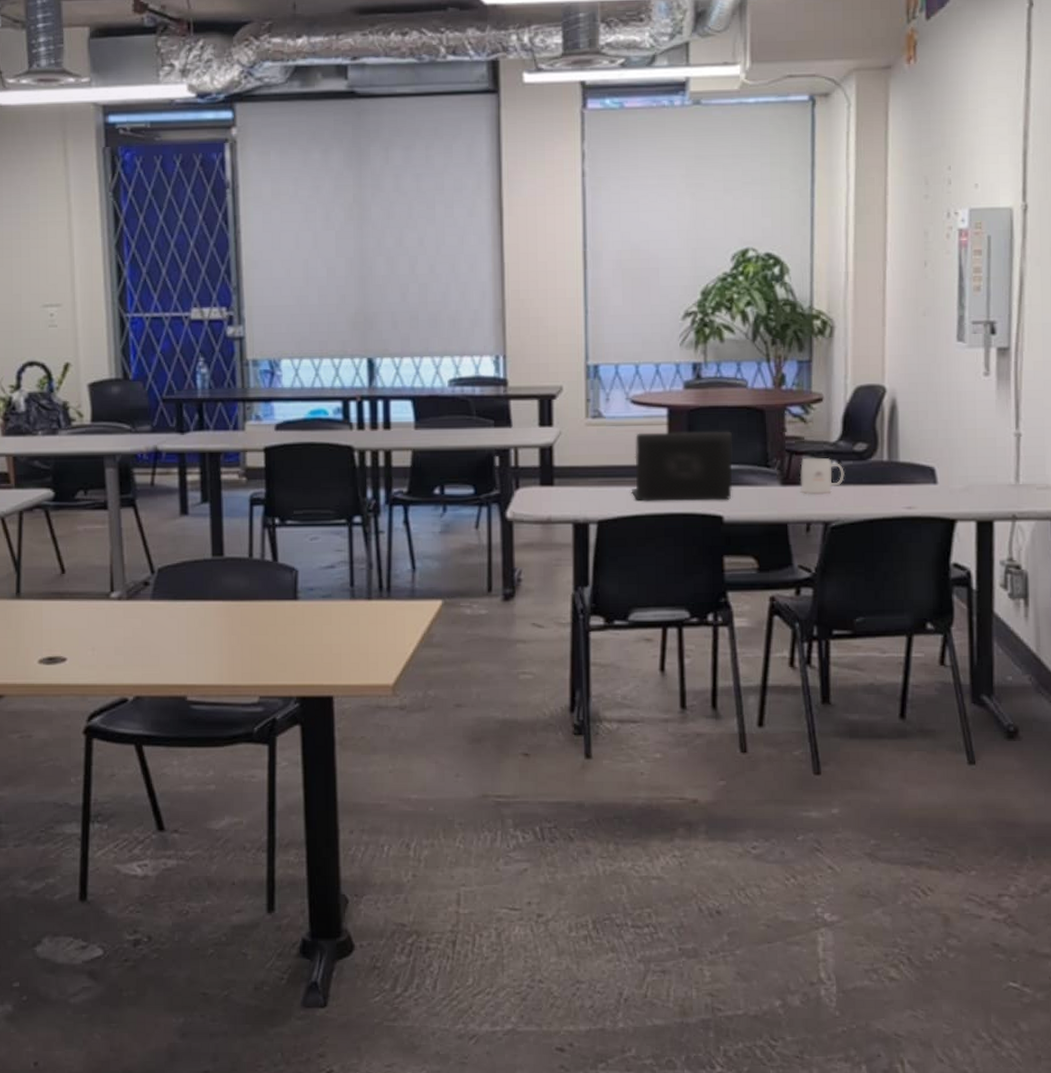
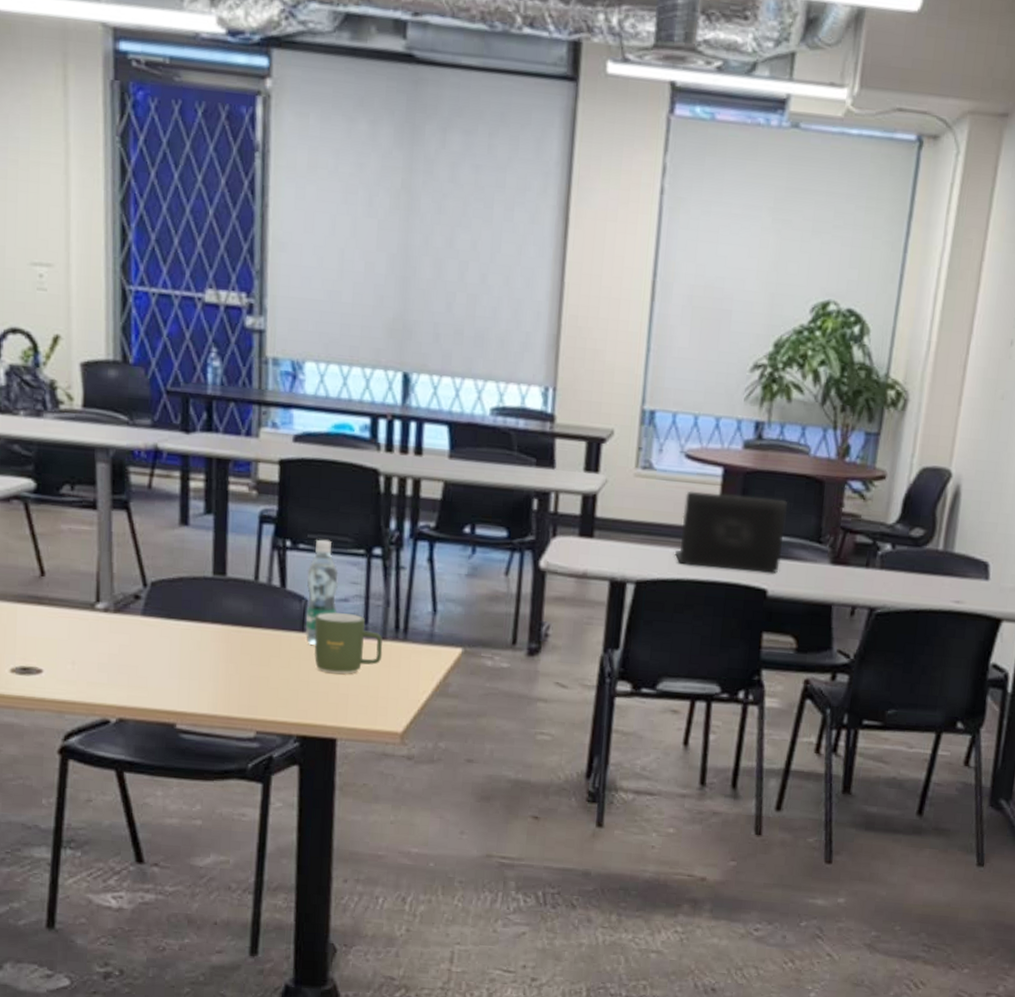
bottle: none [295,514,325,612] -> present [305,539,339,646]
mug: none [305,579,369,636] -> present [314,612,383,674]
mug: present [800,457,845,495] -> none [850,537,898,579]

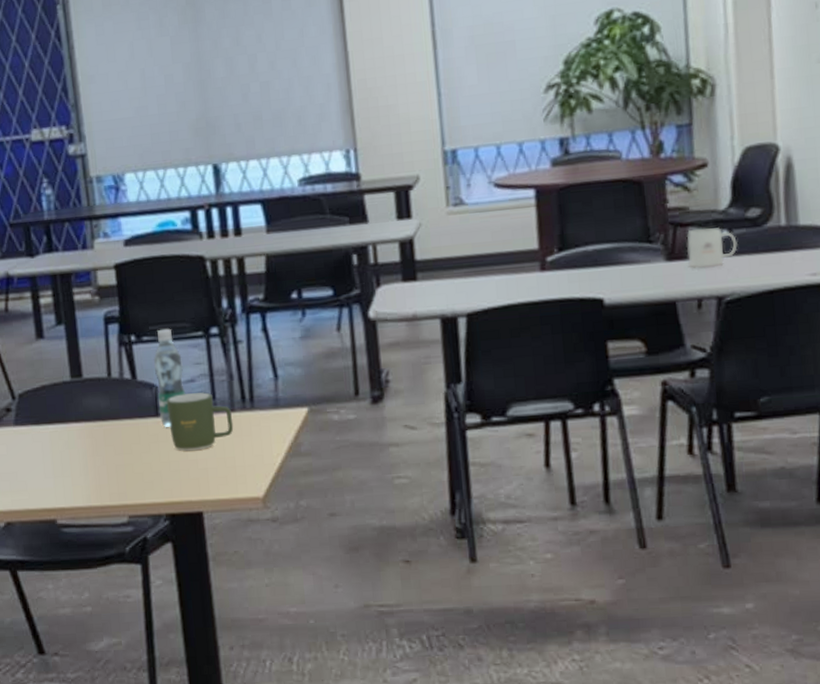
laptop: present [674,491,788,573] -> none [500,207,613,289]
mug: none [850,537,898,579] -> present [686,227,738,269]

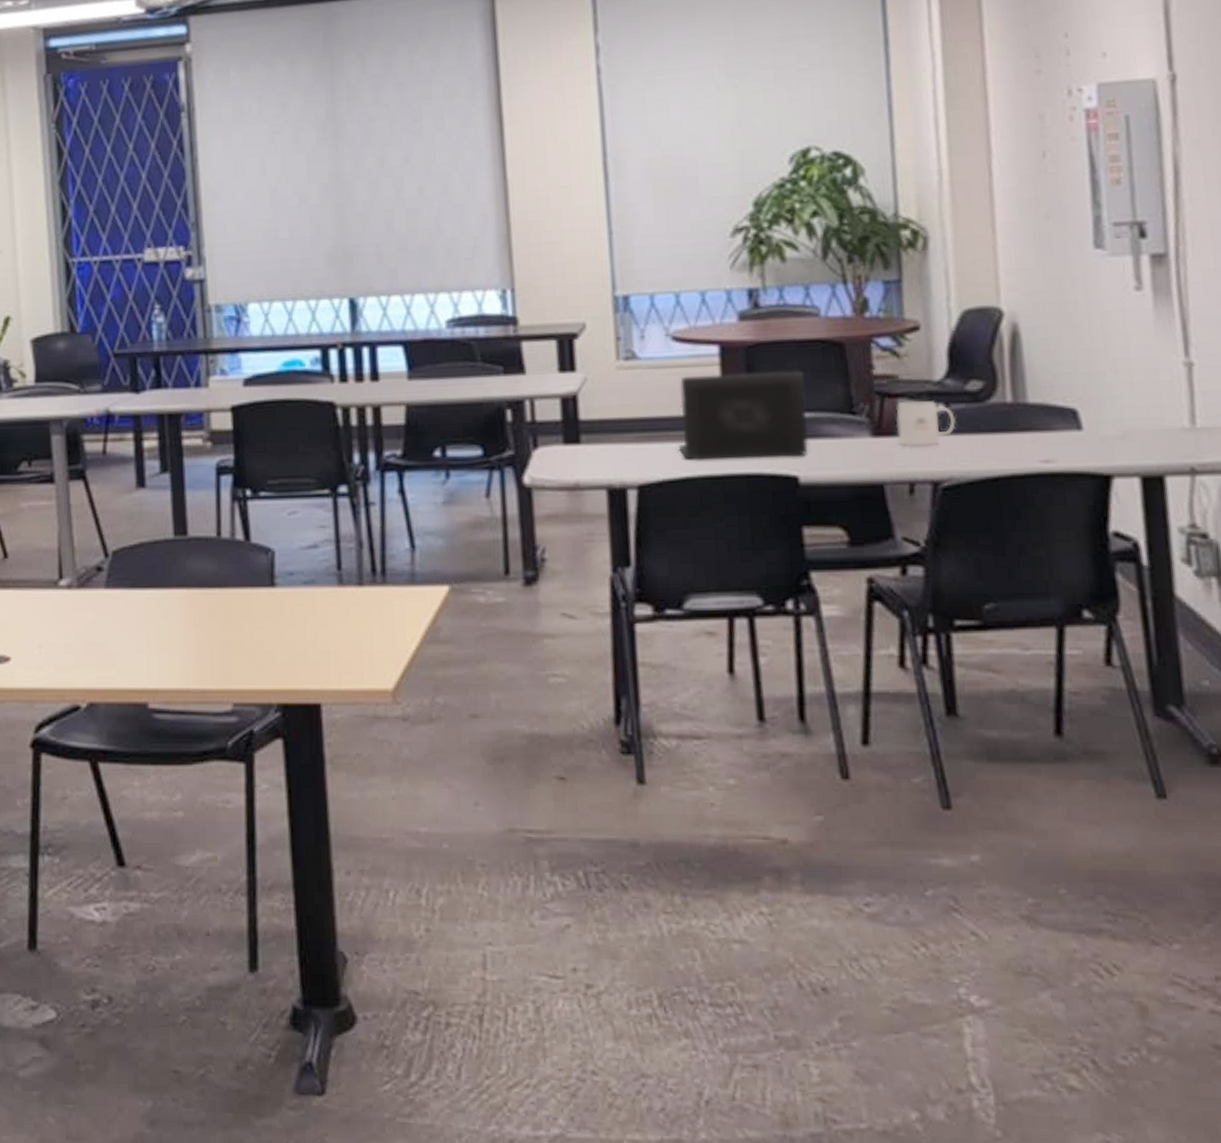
bottle: present [153,328,186,428] -> none [270,484,307,601]
mug: present [166,392,234,451] -> none [283,561,361,630]
laptop: none [500,207,613,289] -> present [678,370,809,459]

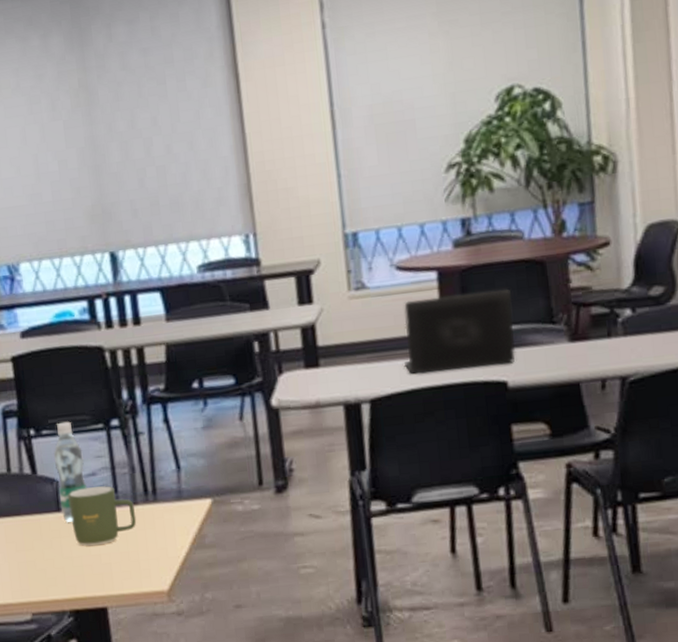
bottle: none [270,484,307,601] -> present [53,421,88,523]
mug: none [283,561,361,630] -> present [67,486,137,546]
mug: present [895,400,956,448] -> none [589,307,641,349]

